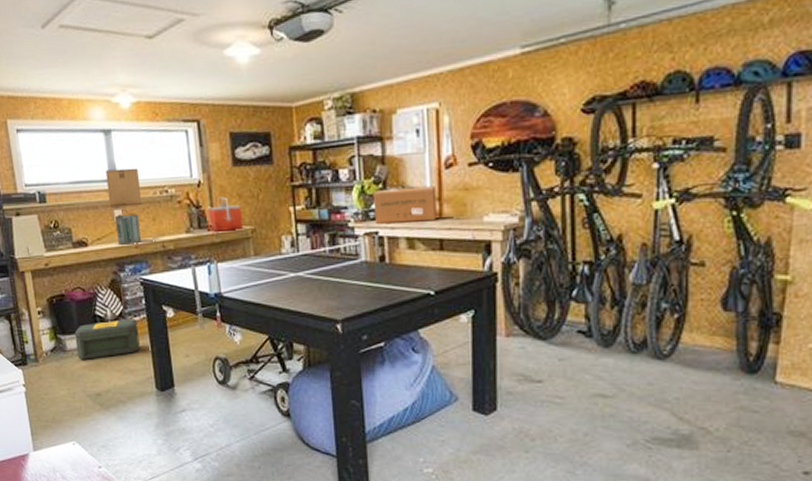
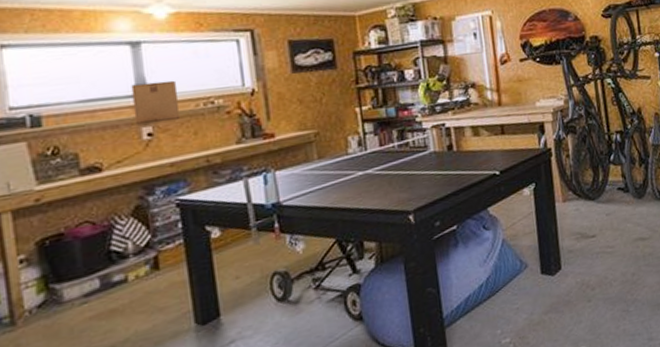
storage container: present [74,319,140,359] -> none [77,247,174,310]
paint can: present [114,213,141,245] -> none [142,129,178,166]
cooler: present [207,197,243,233] -> none [262,103,304,141]
box: present [373,186,437,225] -> none [438,79,497,118]

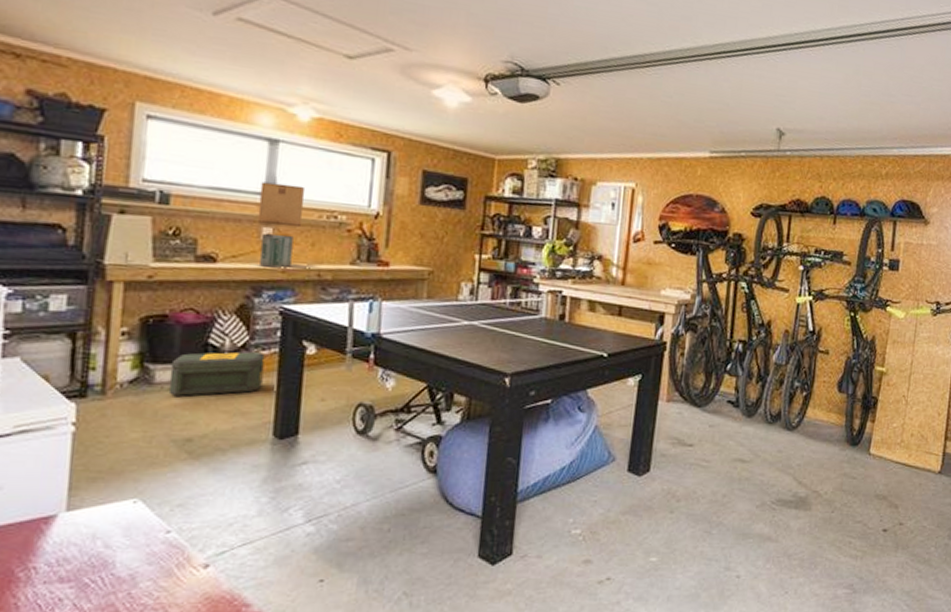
storage container: none [77,247,174,310] -> present [169,351,265,396]
paint can: none [142,129,178,166] -> present [259,233,294,268]

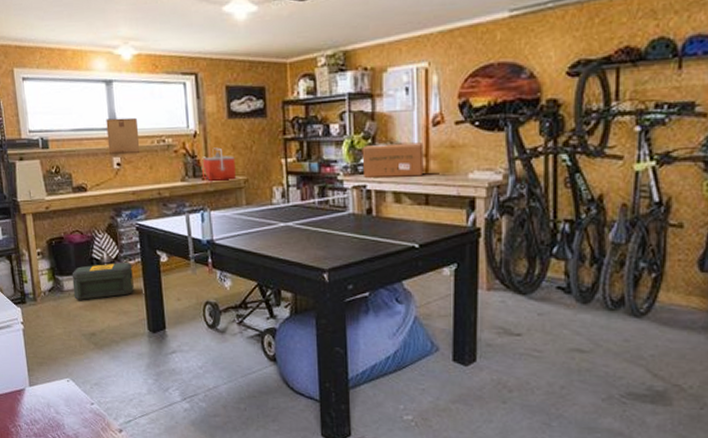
paint can: present [259,233,294,268] -> none [113,161,138,191]
cooler: none [379,233,421,270] -> present [202,147,236,182]
box: none [561,251,623,288] -> present [362,142,424,179]

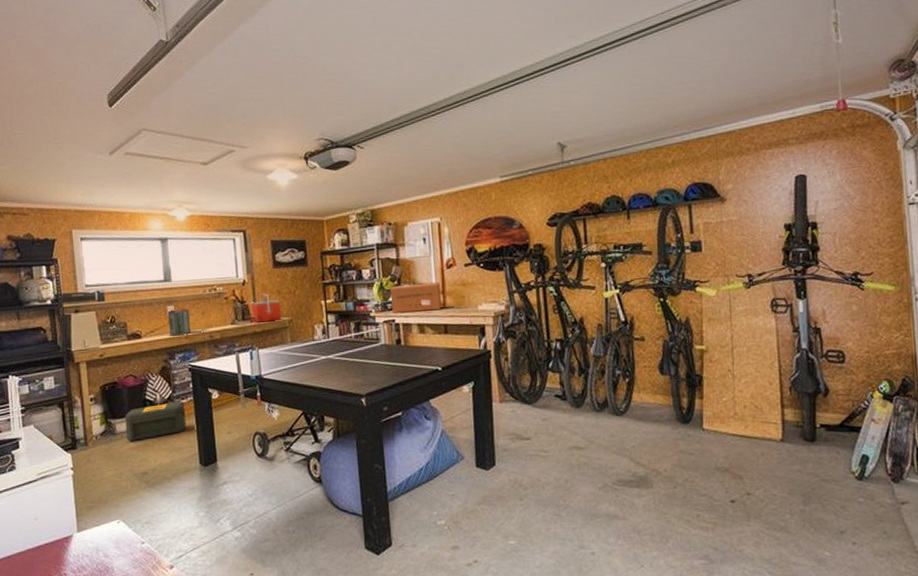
box: present [106,117,140,155] -> none [161,270,193,304]
paint can: none [113,161,138,191] -> present [167,309,191,336]

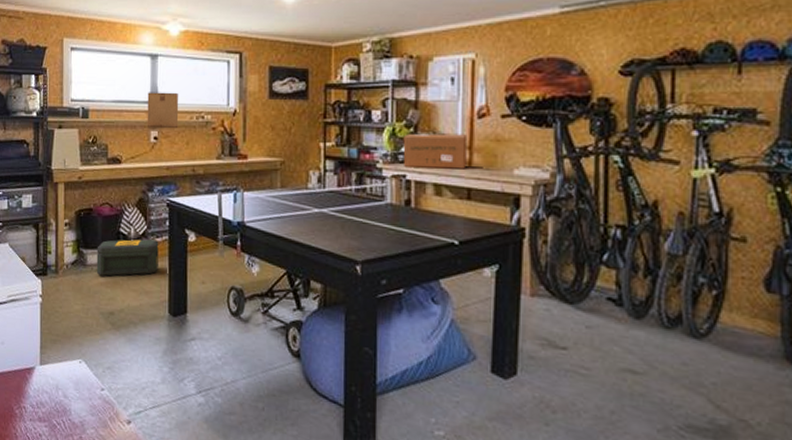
box: none [161,270,193,304] -> present [147,92,179,129]
paint can: present [167,309,191,336] -> none [150,136,173,166]
cooler: present [250,293,281,324] -> none [239,127,273,162]

